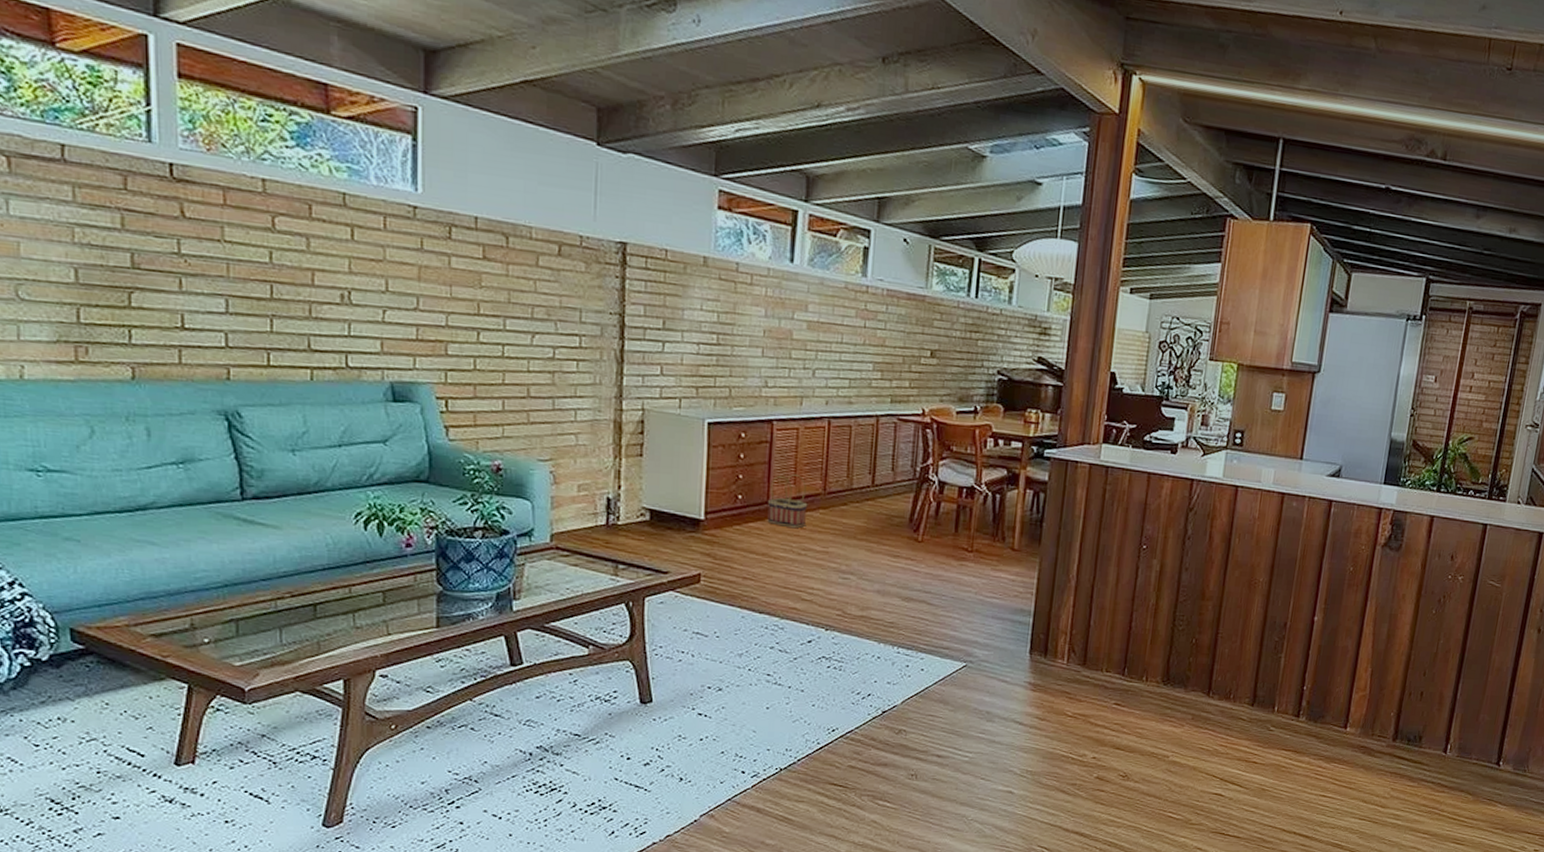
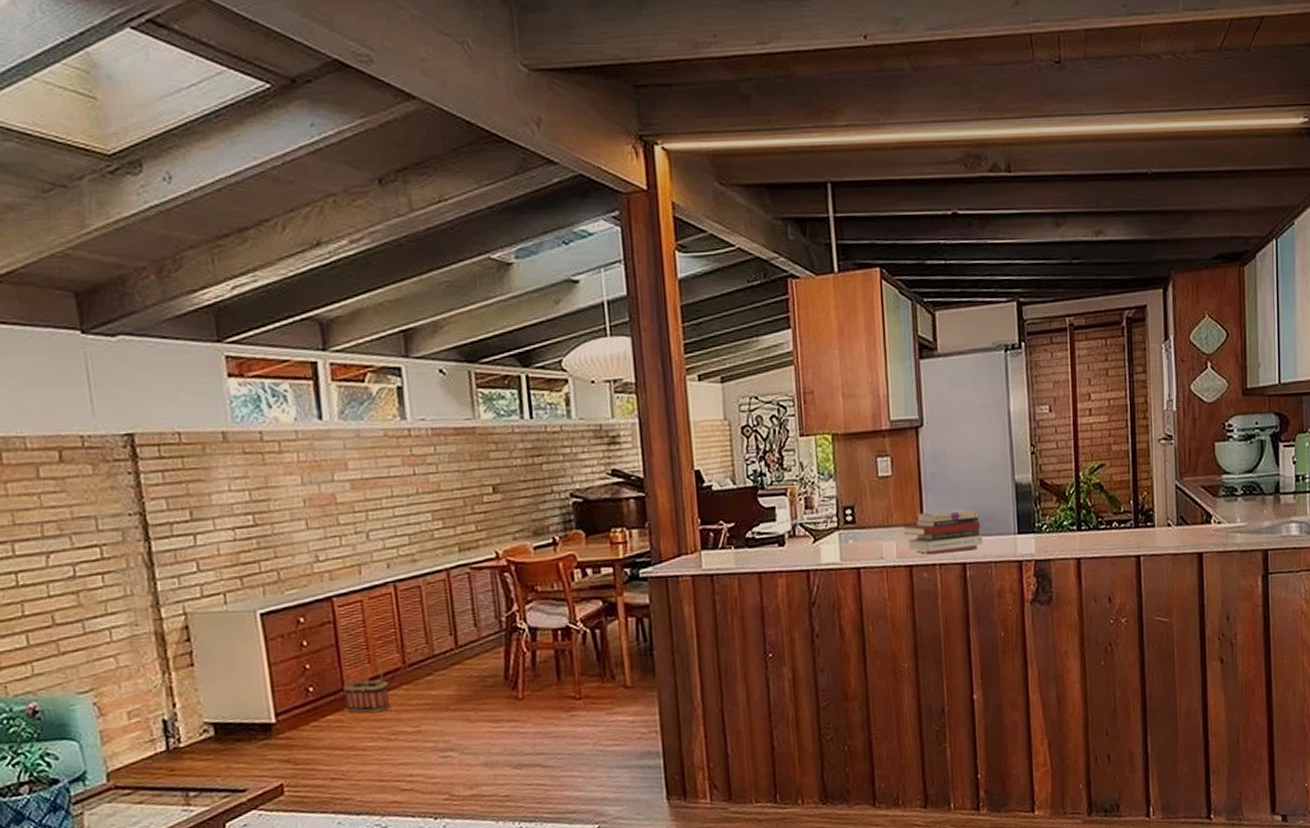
books: none [1282,448,1353,491] -> present [903,508,983,555]

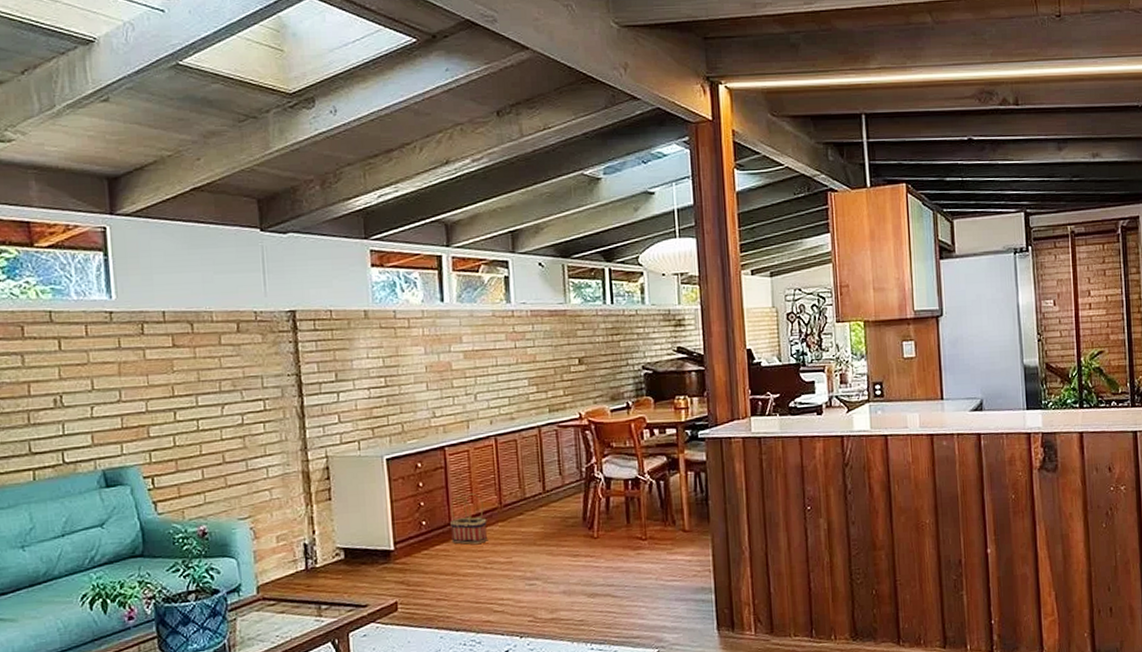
books: present [903,508,983,555] -> none [925,386,996,426]

